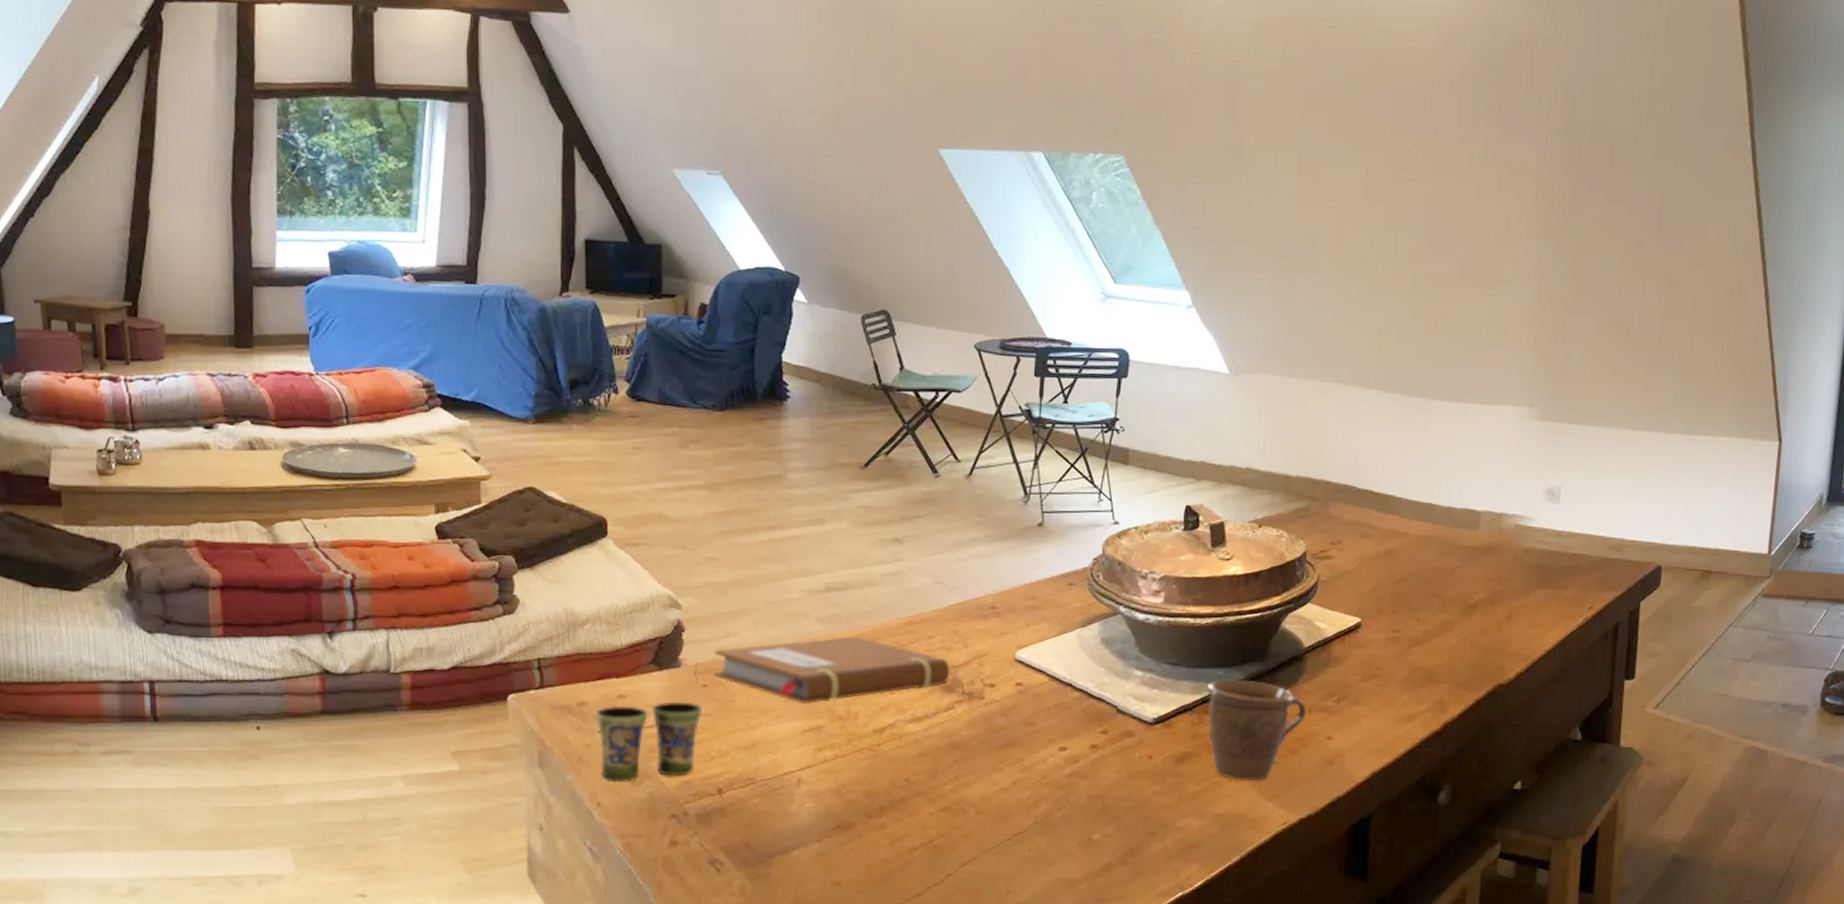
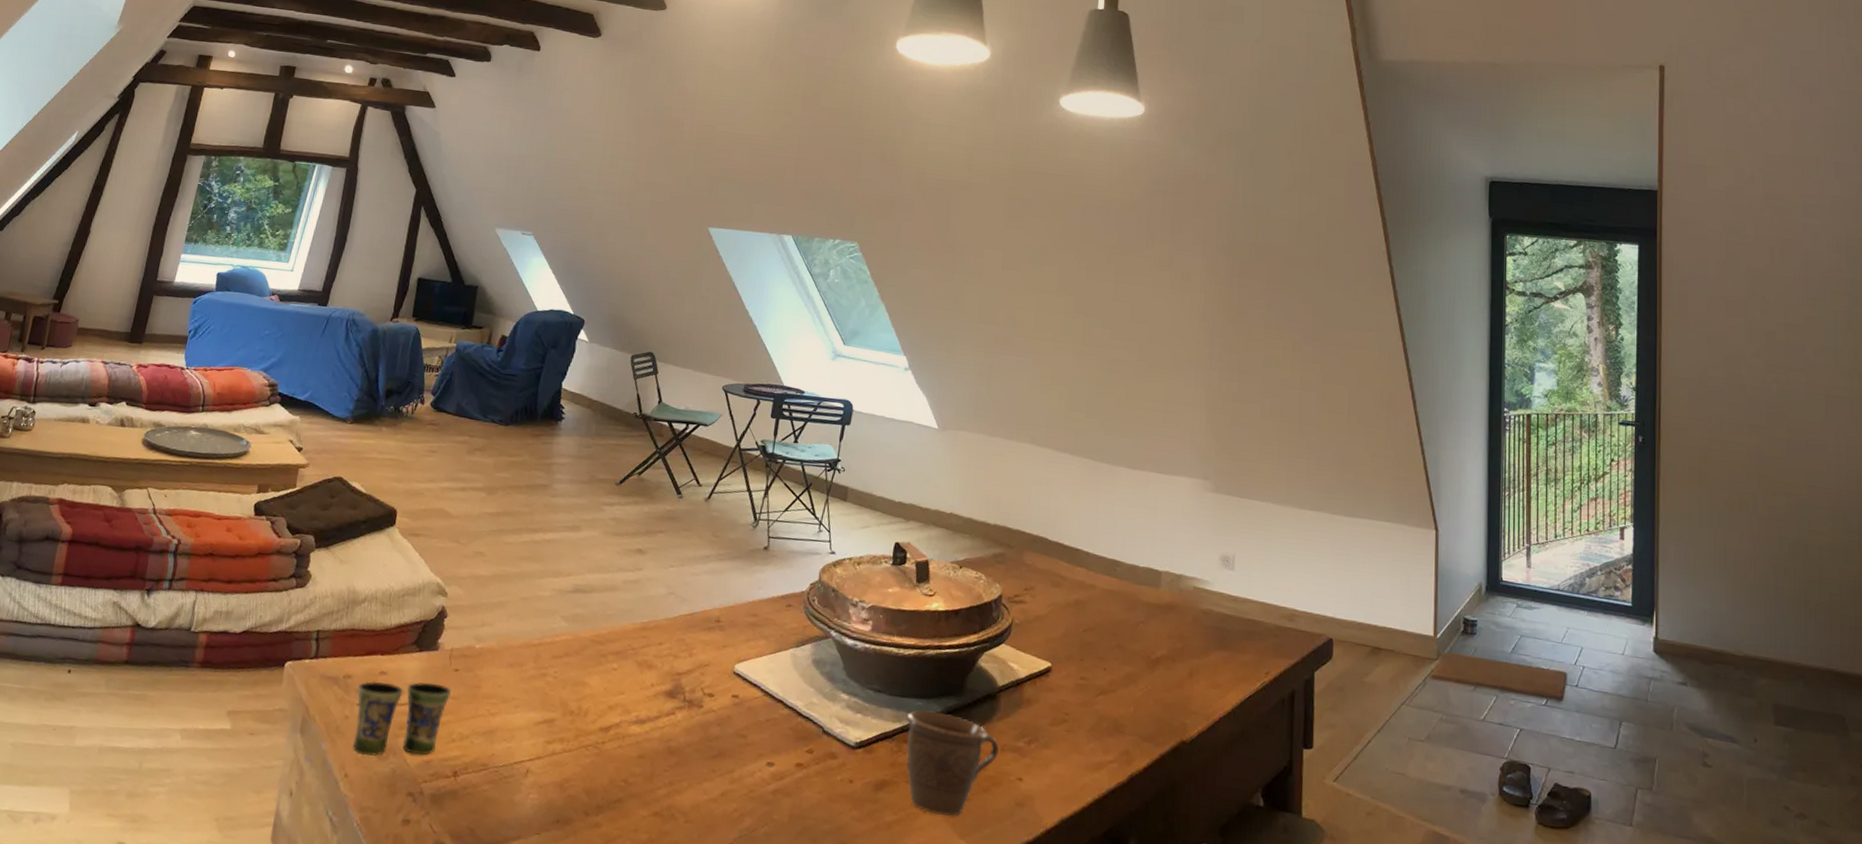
notebook: present [714,636,950,704] -> none [466,635,675,697]

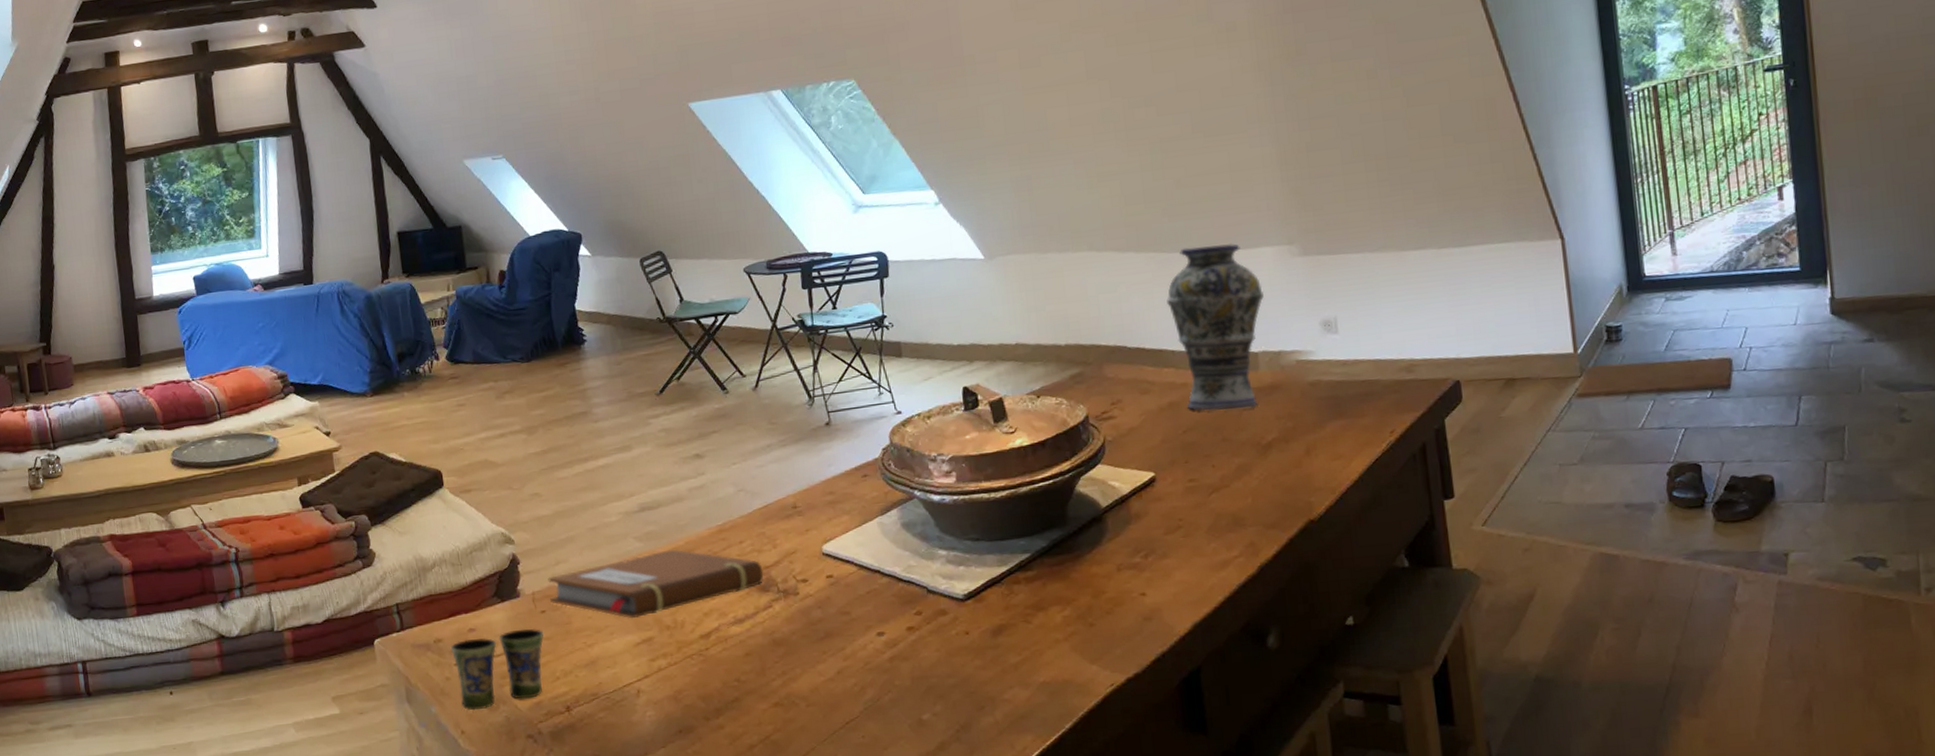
notebook: none [466,635,675,697] -> present [548,549,764,619]
mug: present [905,710,999,816] -> none [1011,547,1115,647]
vase: none [1090,460,1175,622] -> present [1167,242,1264,411]

